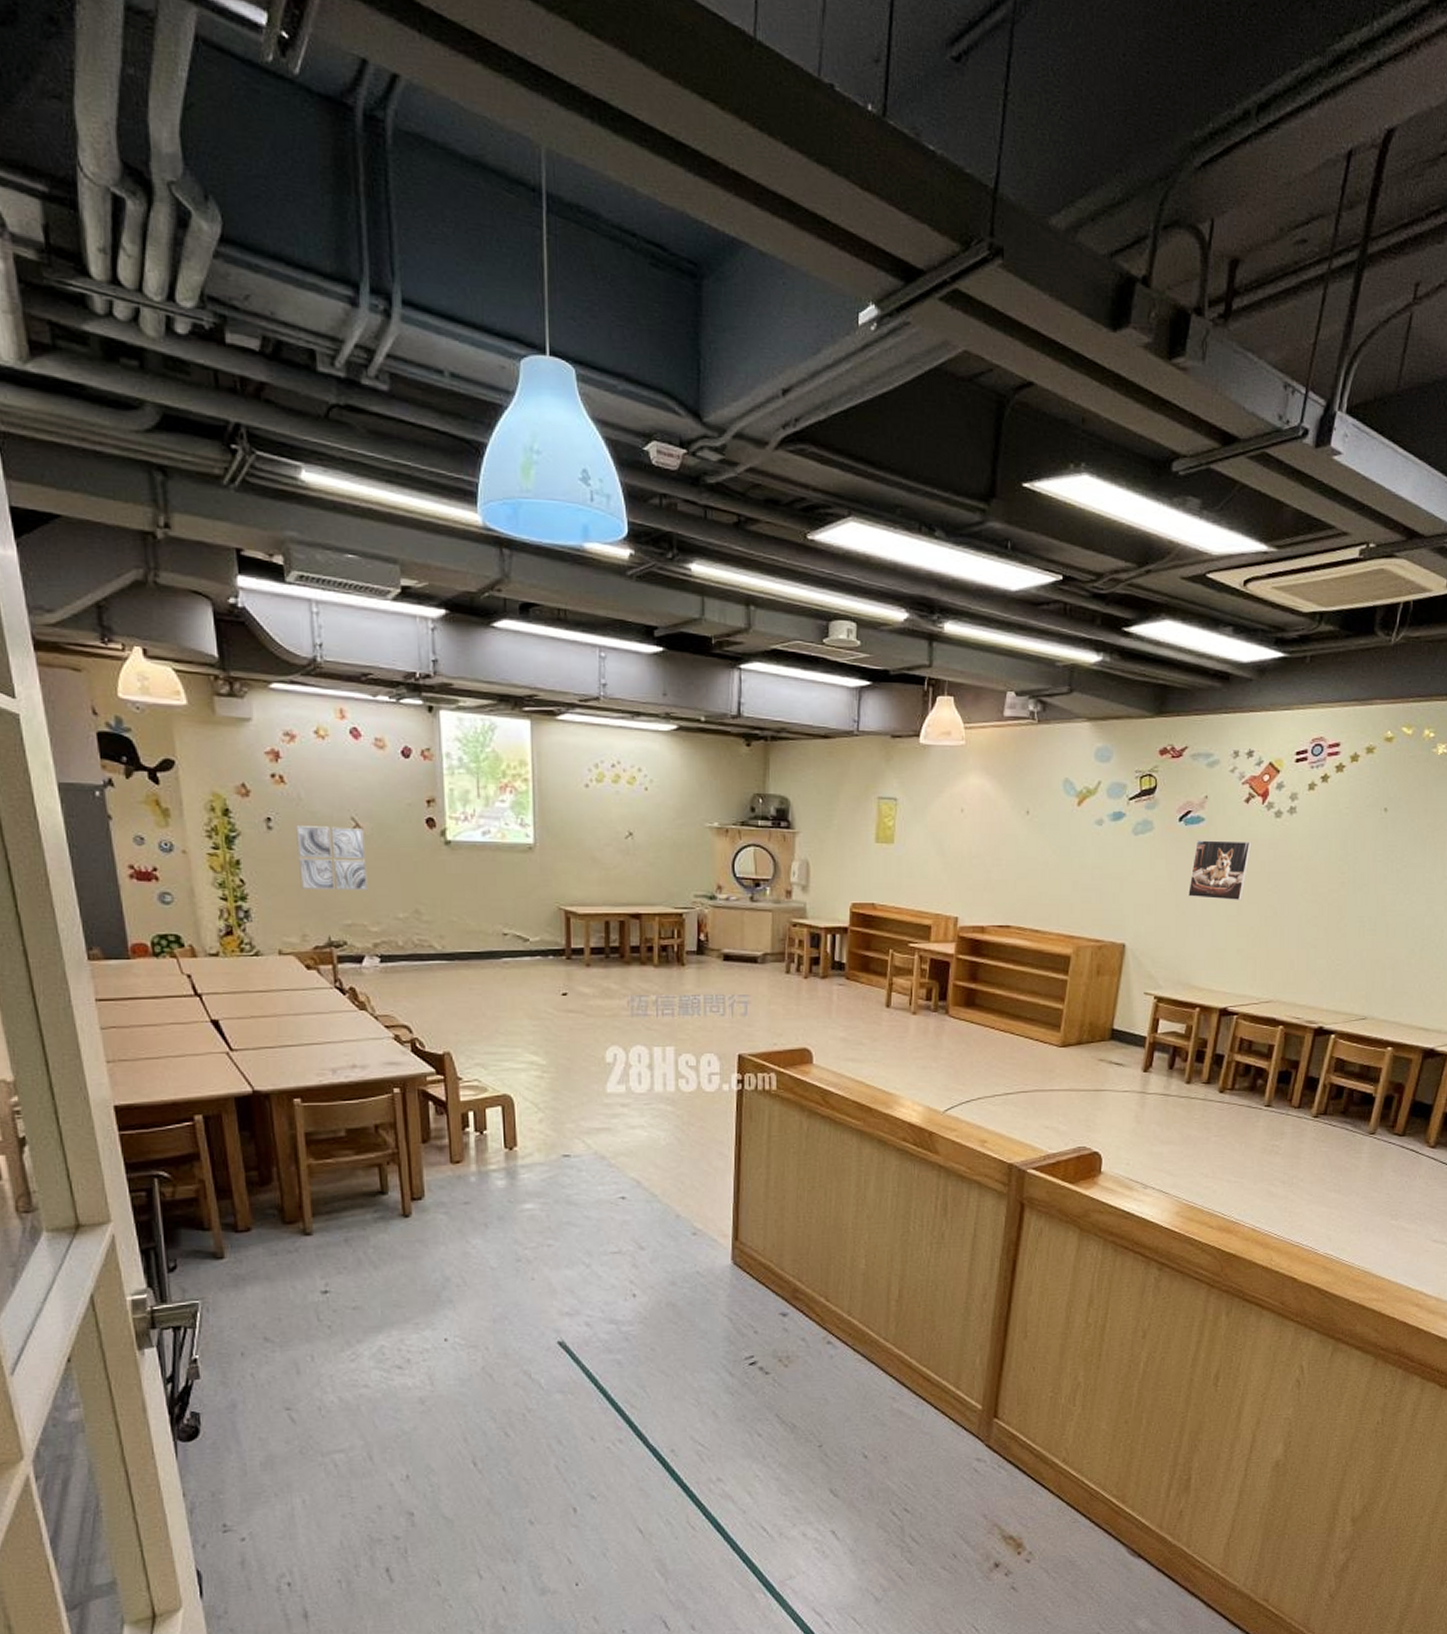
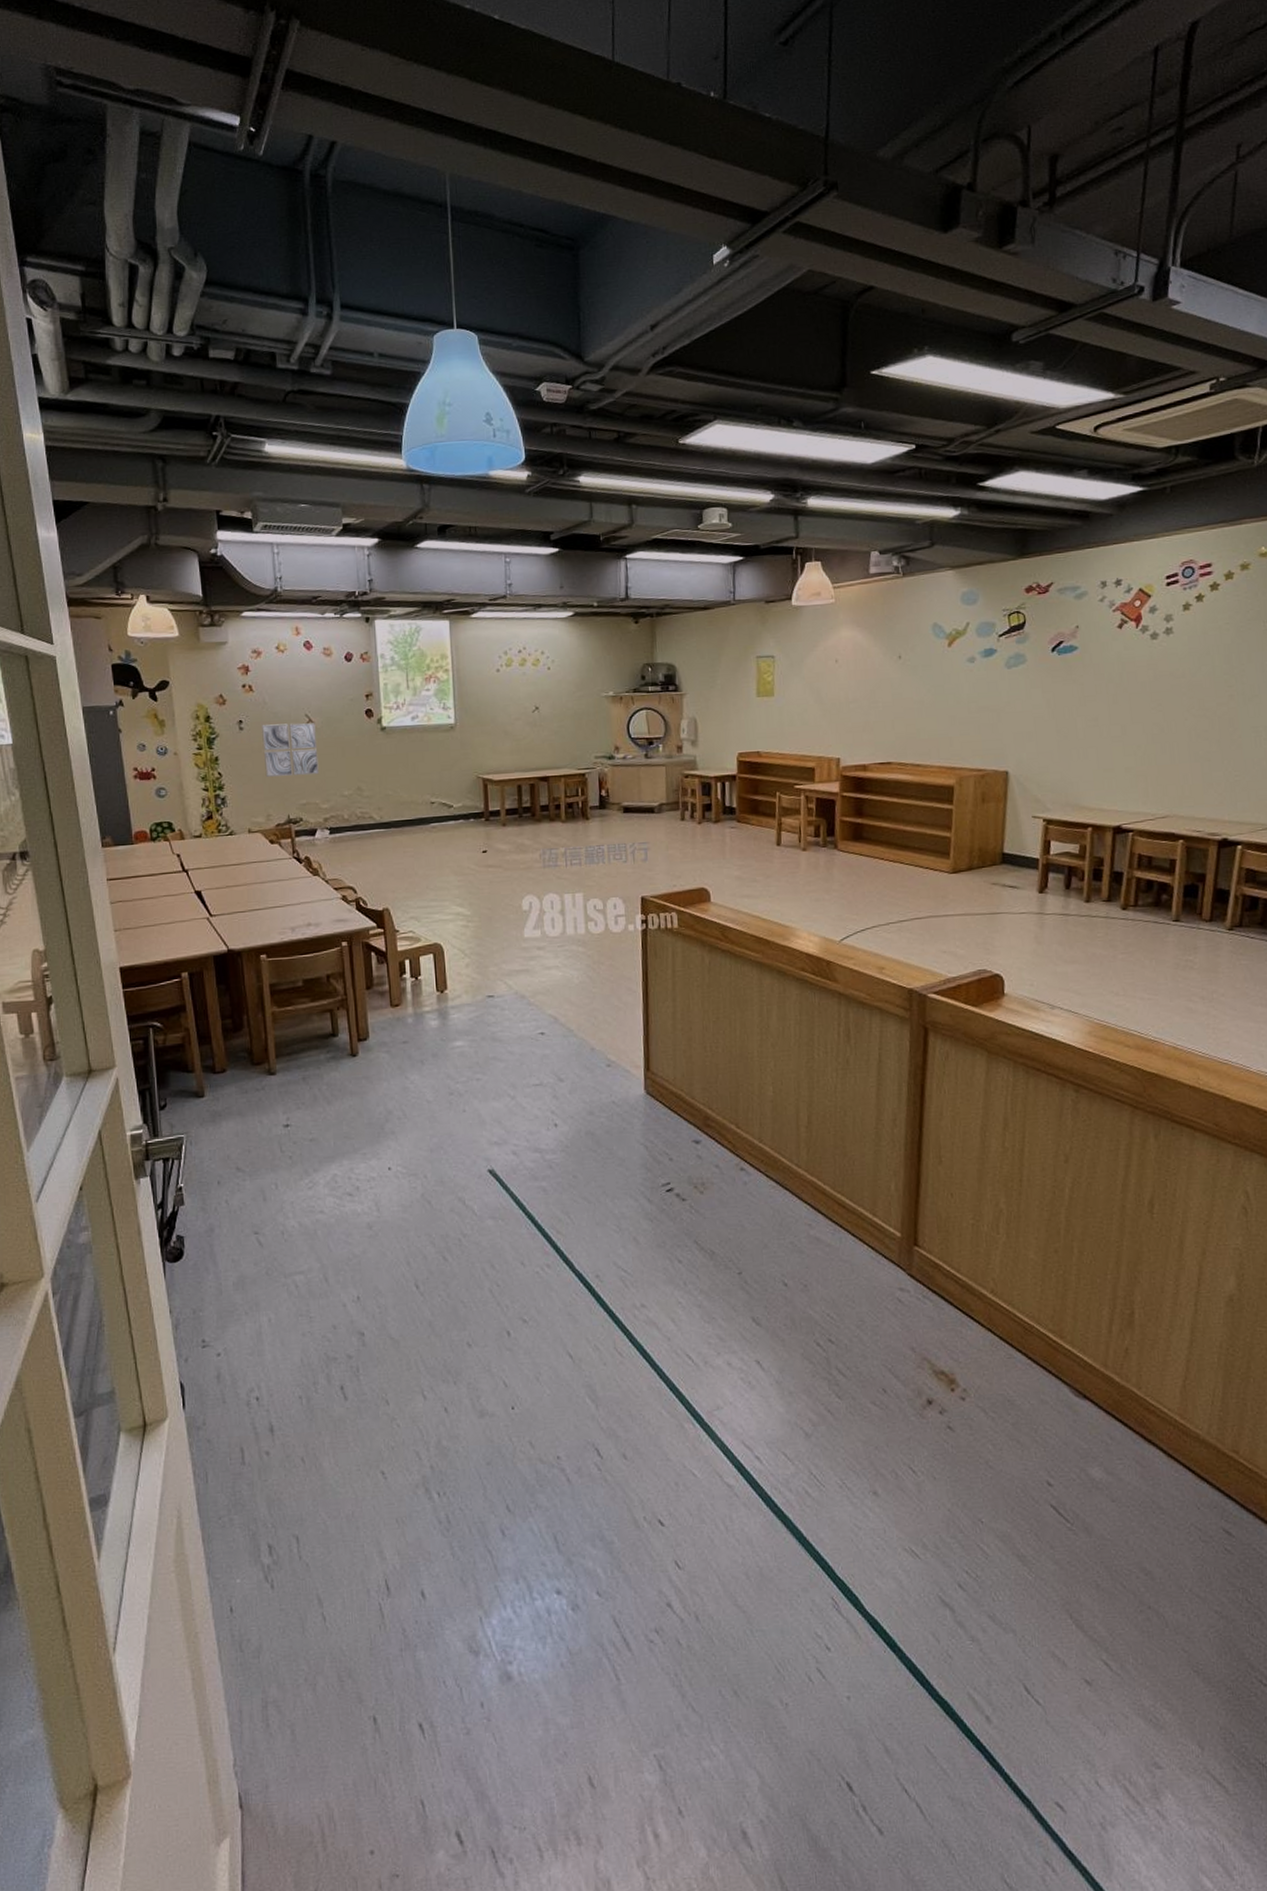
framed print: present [1187,840,1252,900] -> none [1067,664,1130,722]

